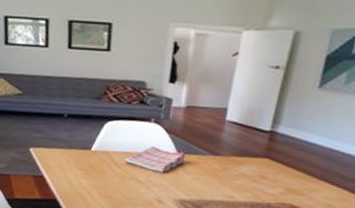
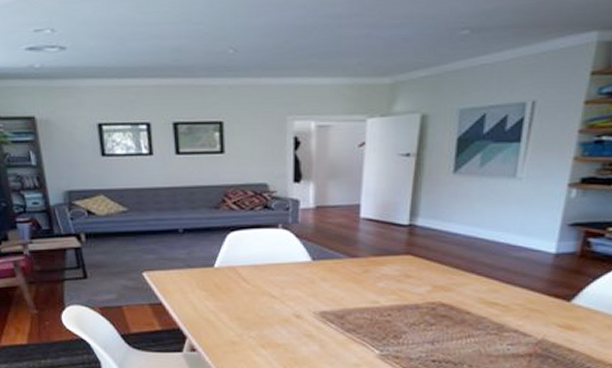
dish towel: present [125,146,186,174] -> none [253,255,321,285]

